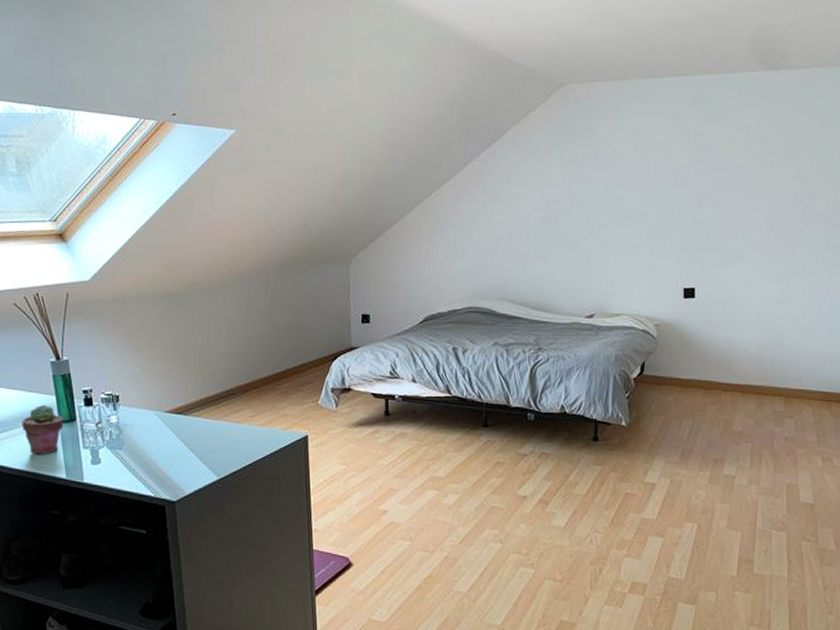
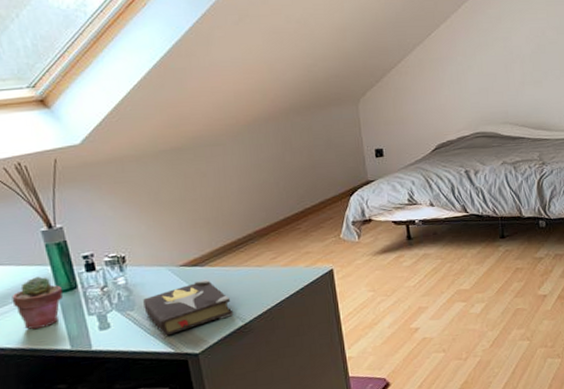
hardback book: none [131,427,210,480] -> present [143,278,234,336]

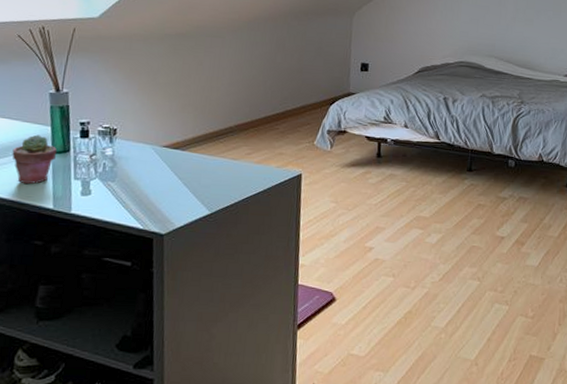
hardback book: present [143,278,234,336] -> none [124,162,203,212]

